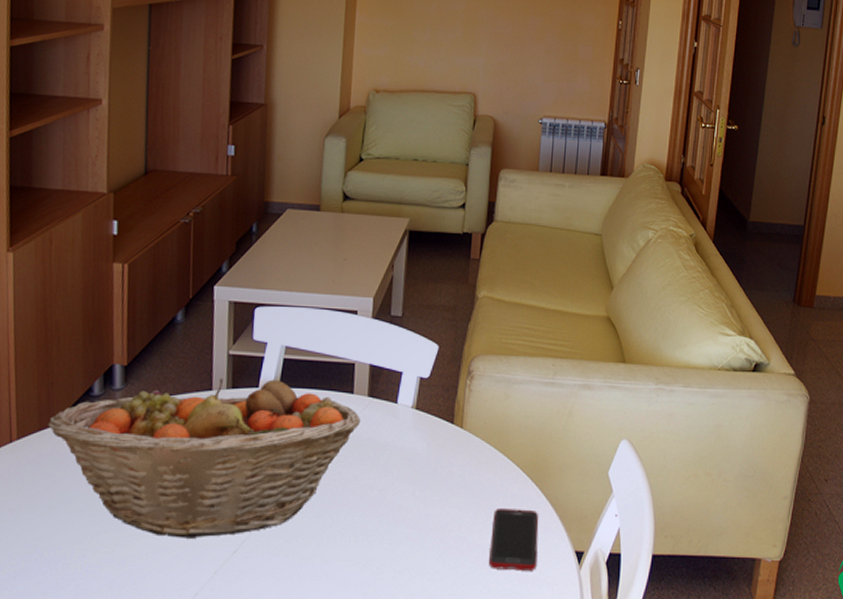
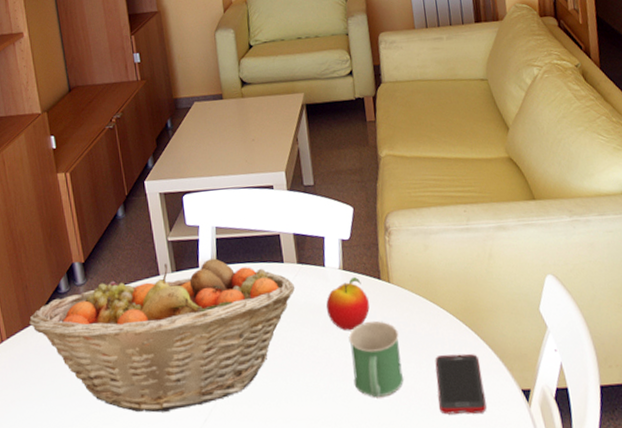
apple: none [390,418,437,473] -> present [326,277,370,331]
mug: none [404,465,462,546] -> present [348,320,404,398]

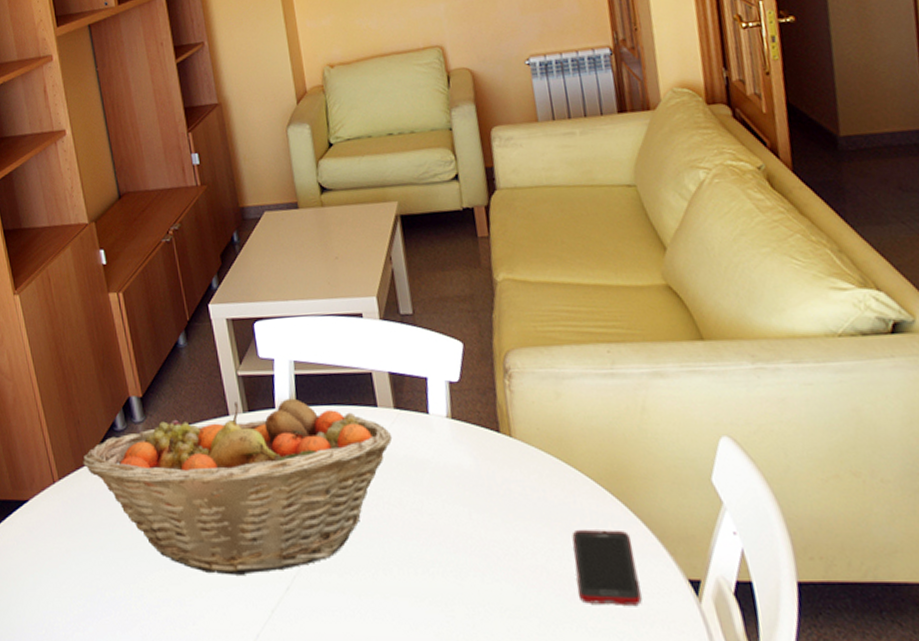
apple: present [326,277,370,331] -> none [431,428,487,493]
mug: present [348,320,404,398] -> none [460,482,533,577]

